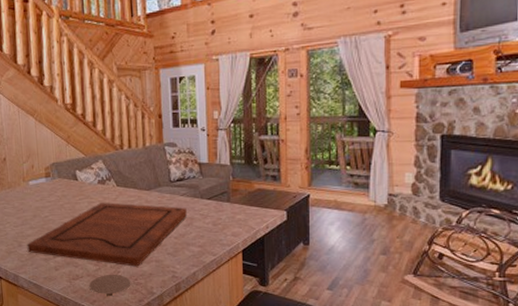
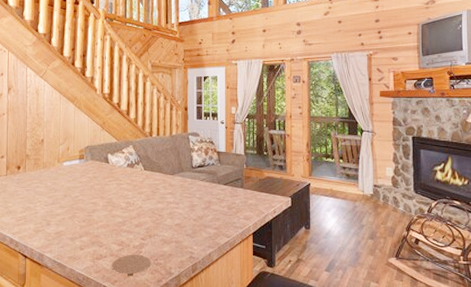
cutting board: present [27,202,187,267] -> none [55,185,205,247]

